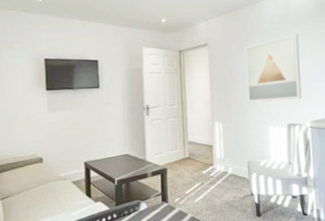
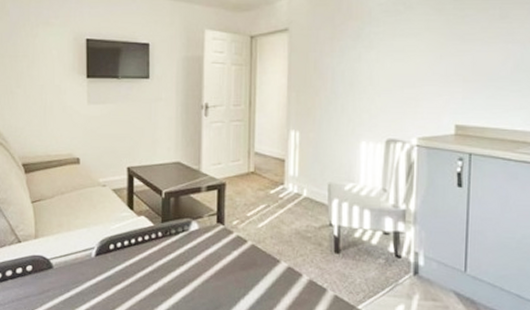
wall art: present [244,33,302,103] -> none [335,19,413,109]

